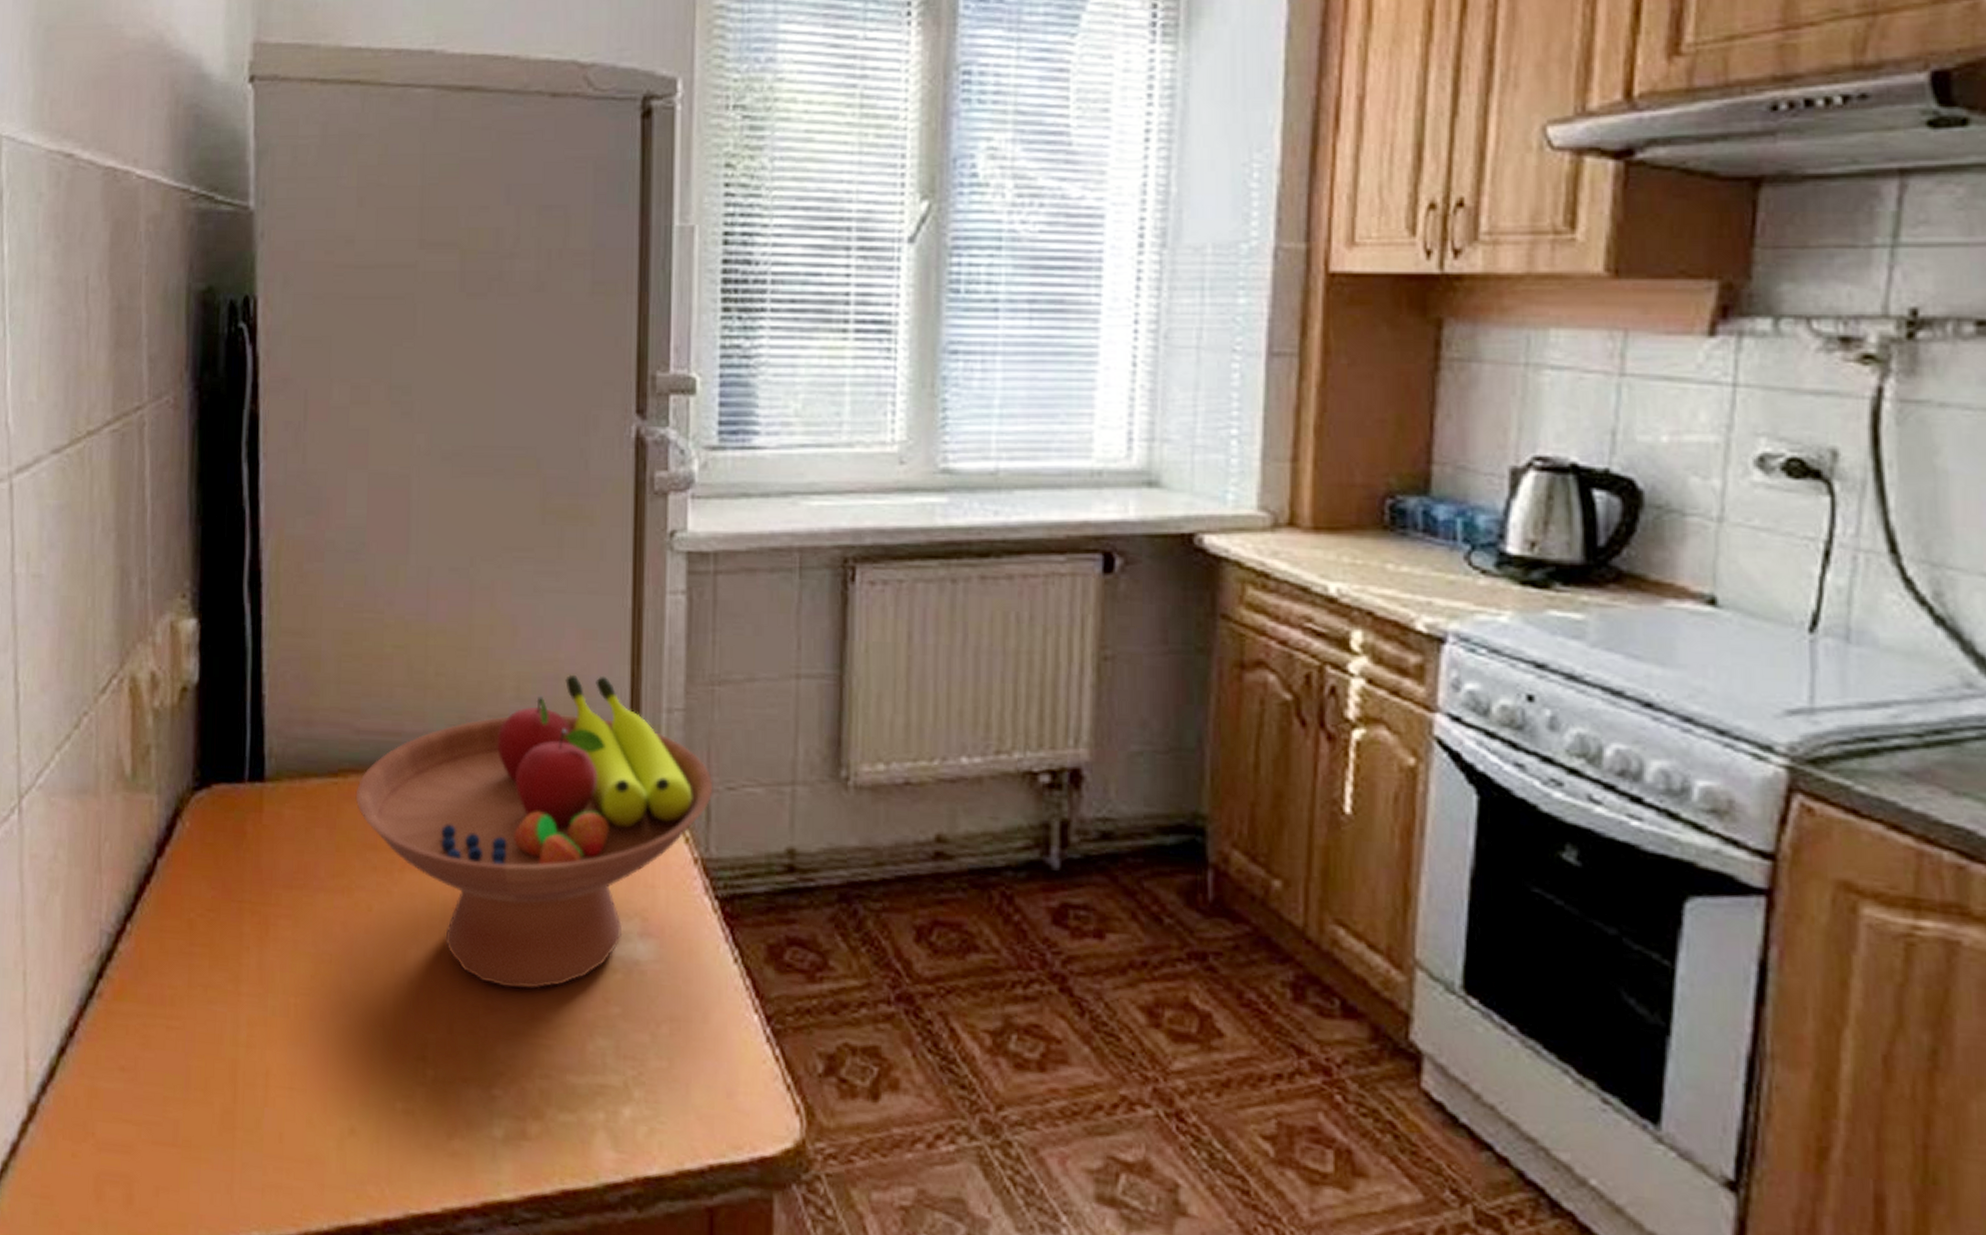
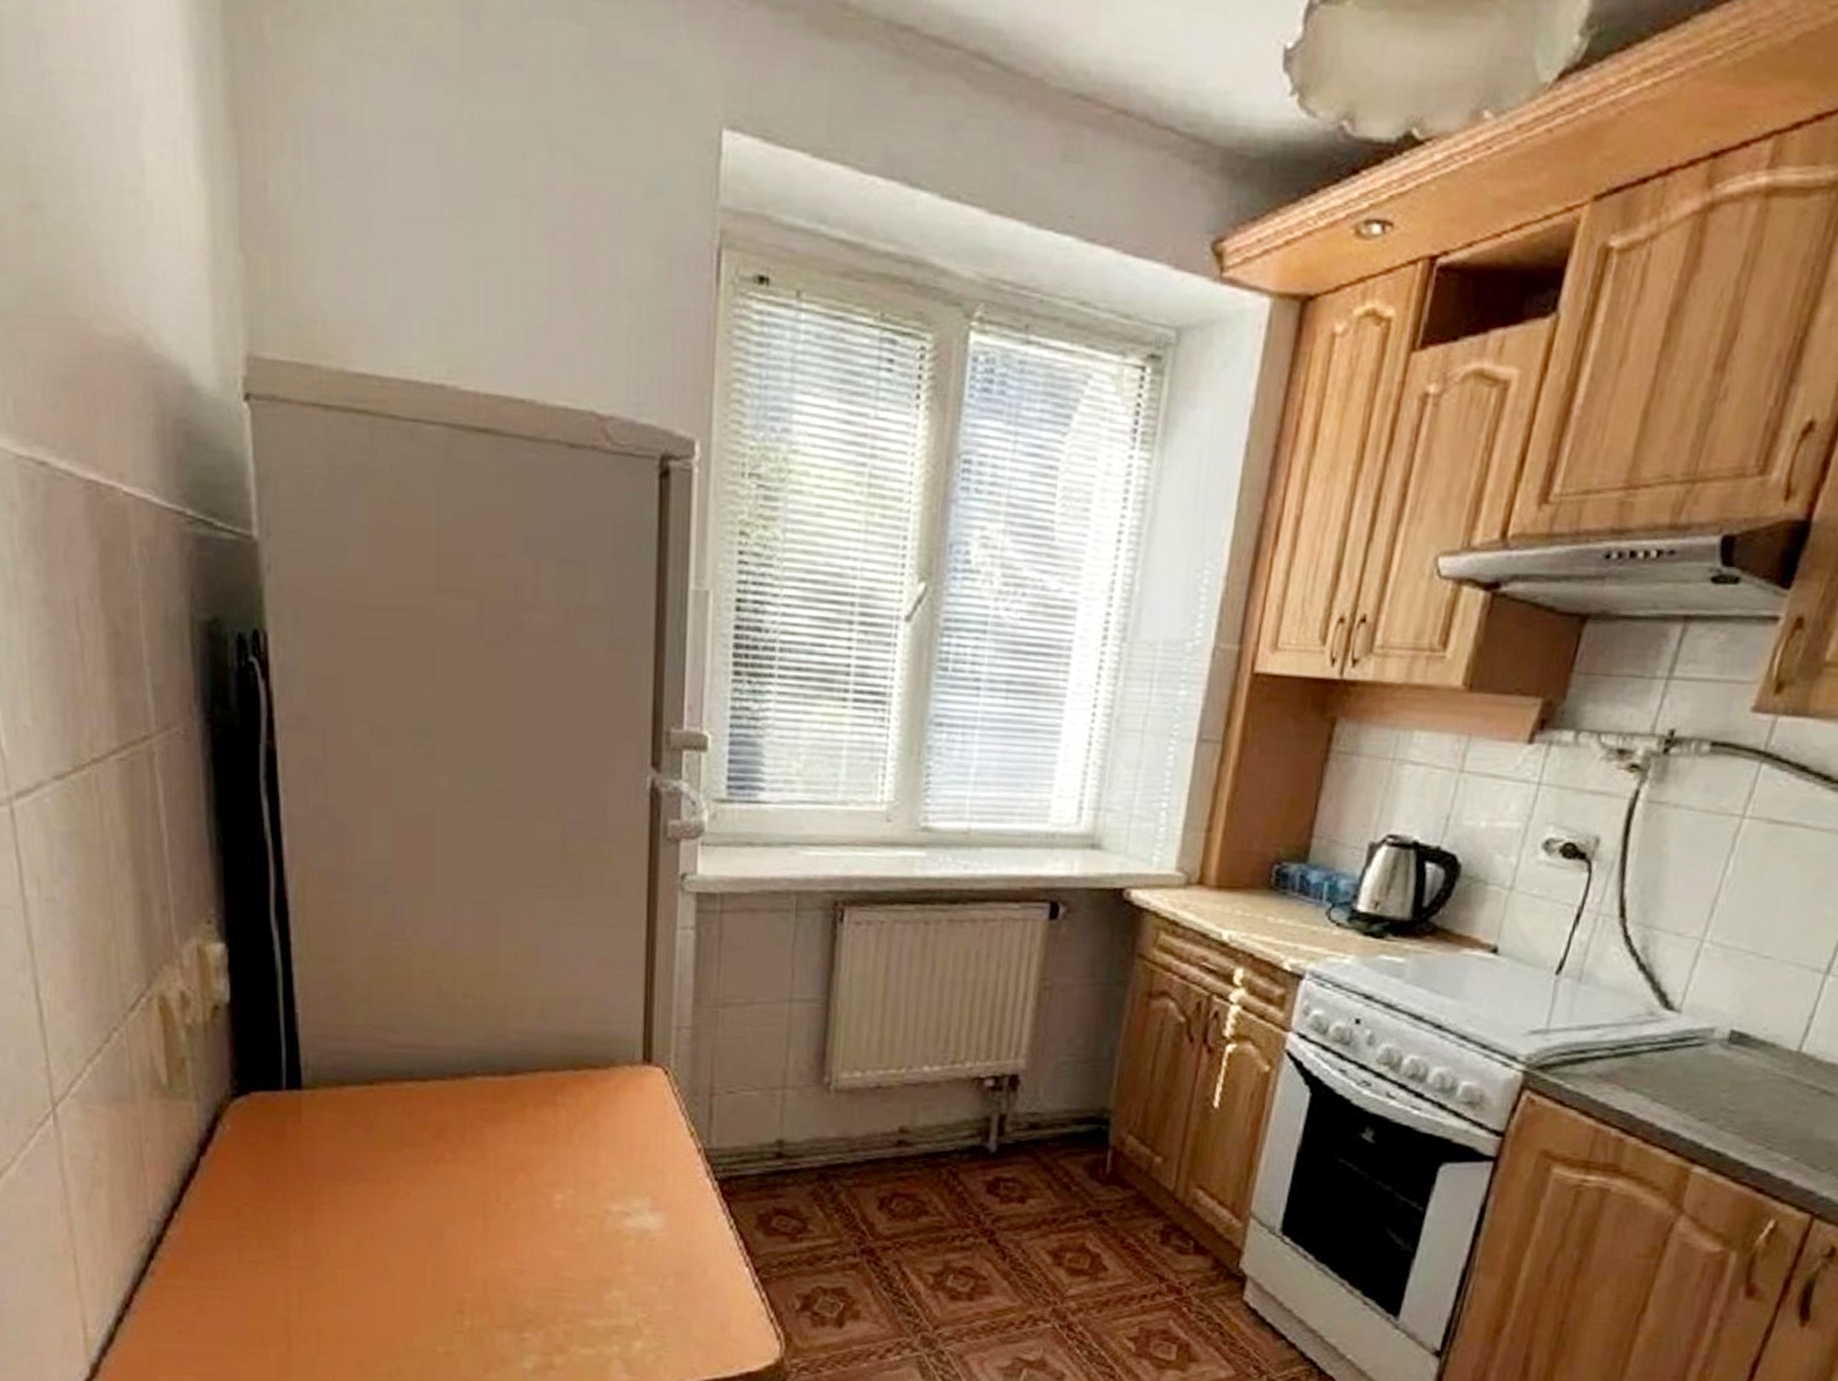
fruit bowl: present [355,674,713,989] -> none [391,997,716,1255]

